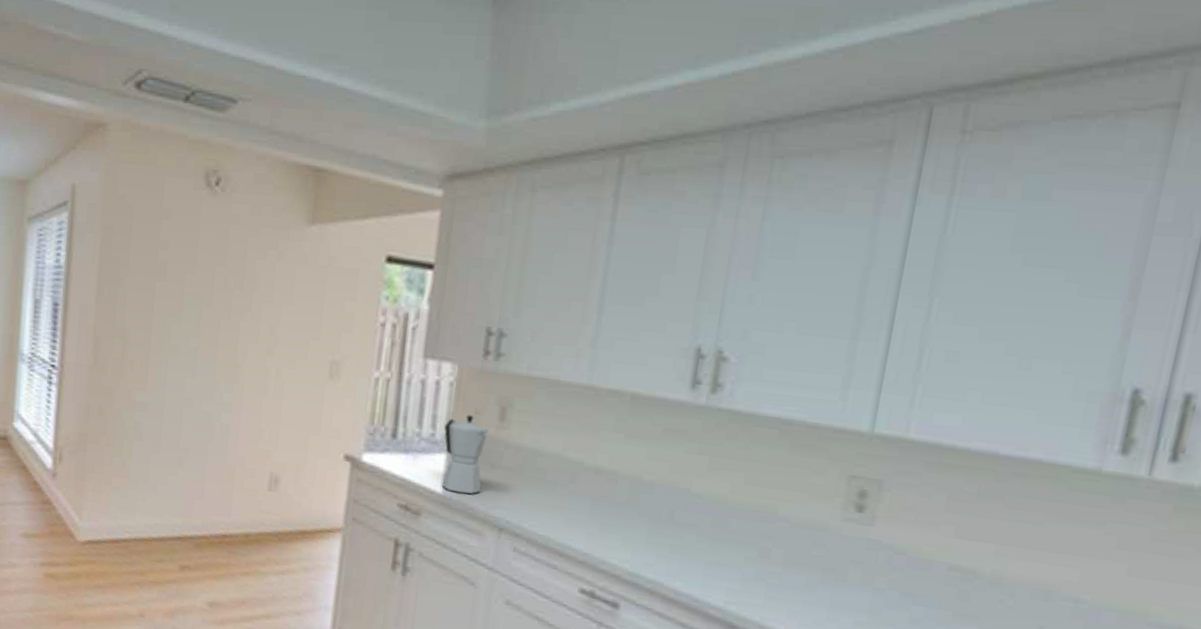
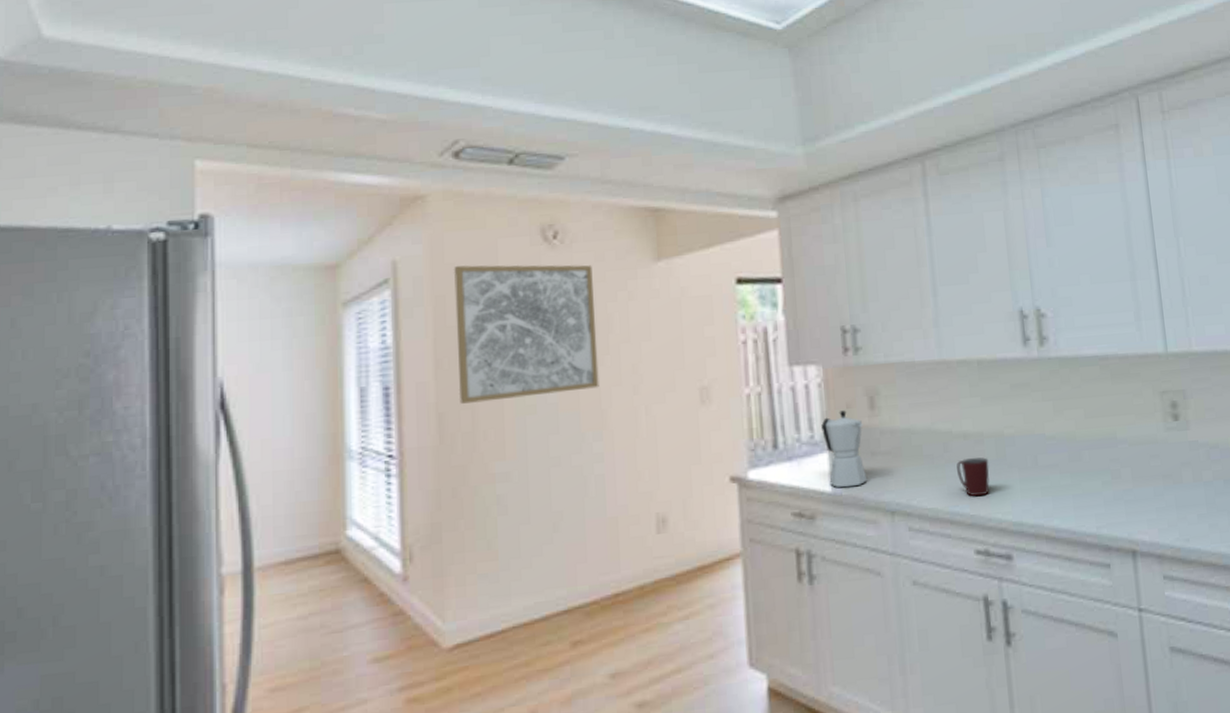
wall art: none [114,199,248,342] -> present [453,264,599,404]
mug: none [579,494,618,538] -> present [956,457,990,497]

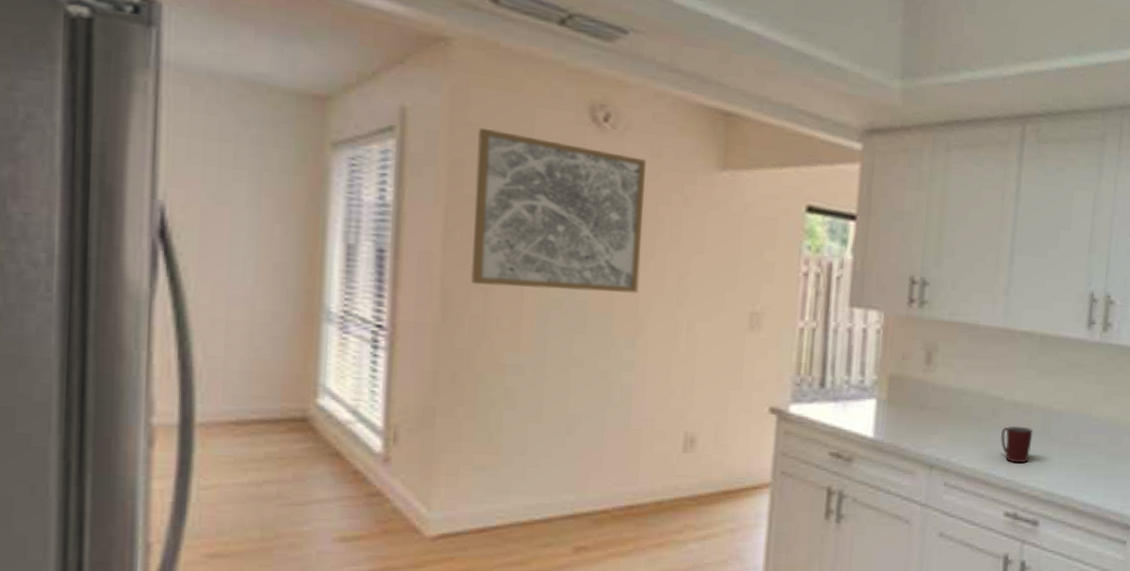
moka pot: present [821,410,868,488] -> none [873,360,917,437]

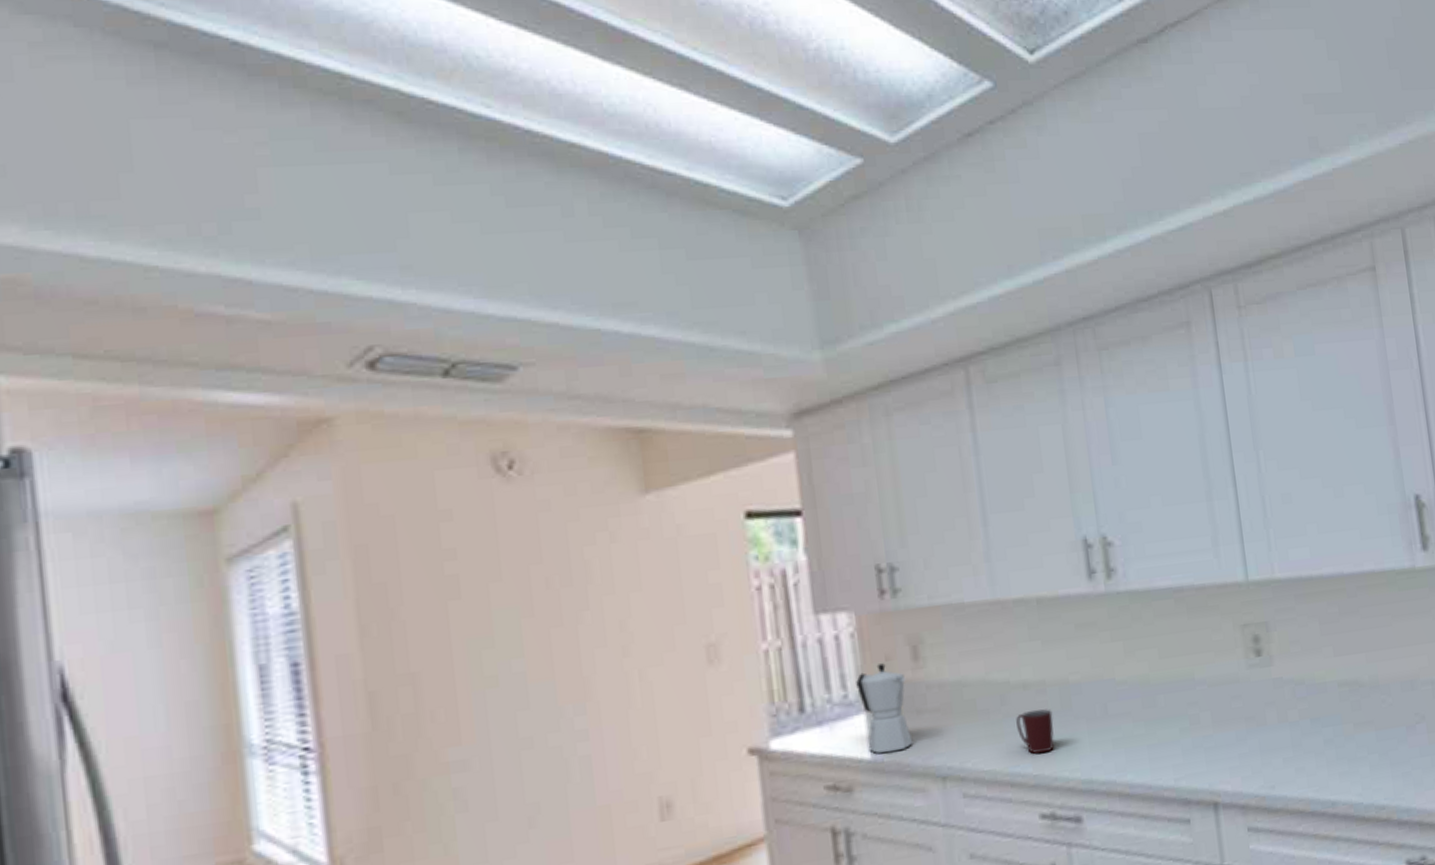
wall art: present [470,128,646,293] -> none [376,501,578,679]
moka pot: none [873,360,917,437] -> present [856,663,913,754]

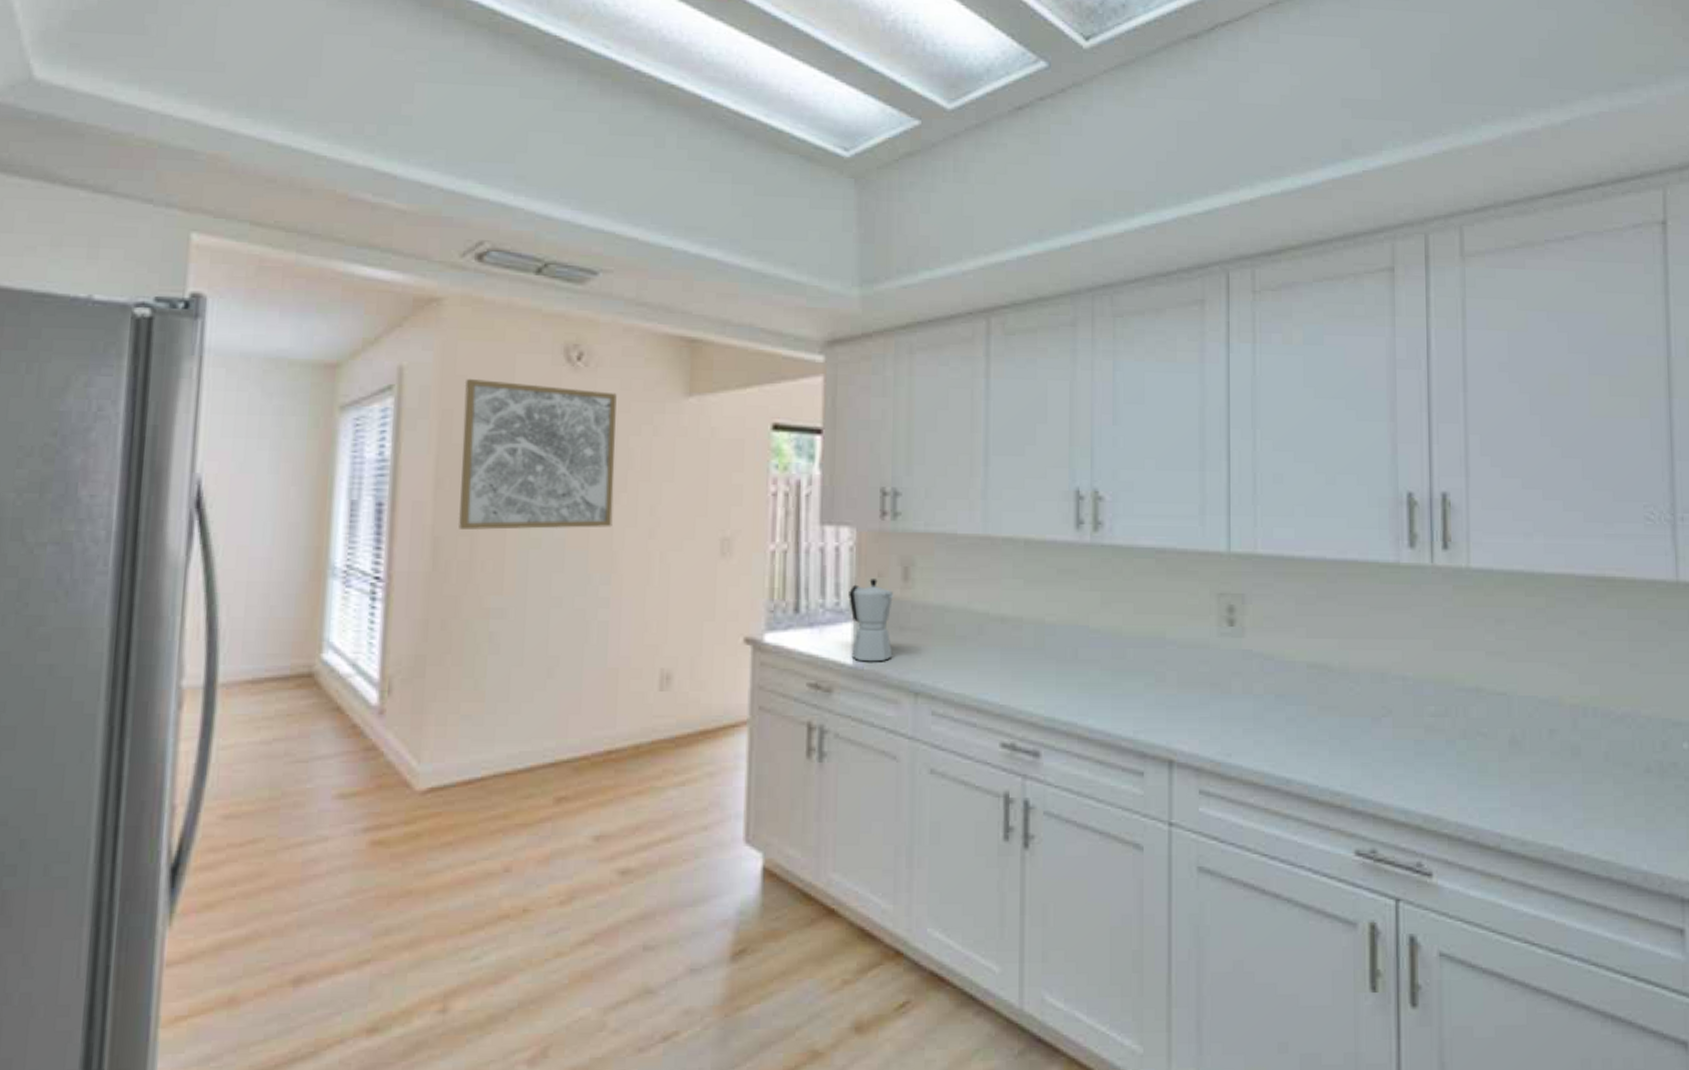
wall art: none [376,501,578,679] -> present [458,379,617,530]
mug: present [1016,708,1054,754] -> none [990,643,1025,686]

